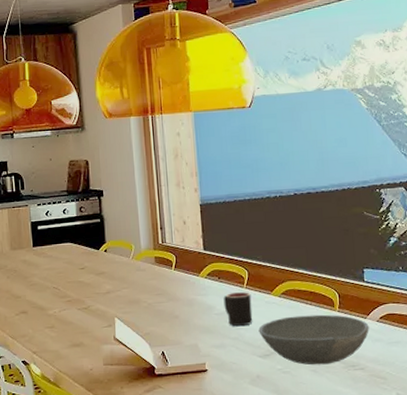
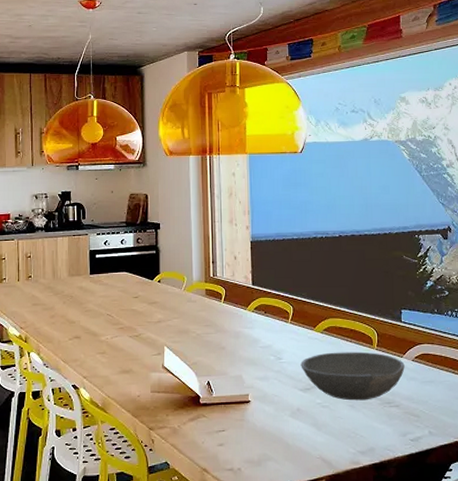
mug: present [223,292,253,327] -> none [268,327,296,360]

